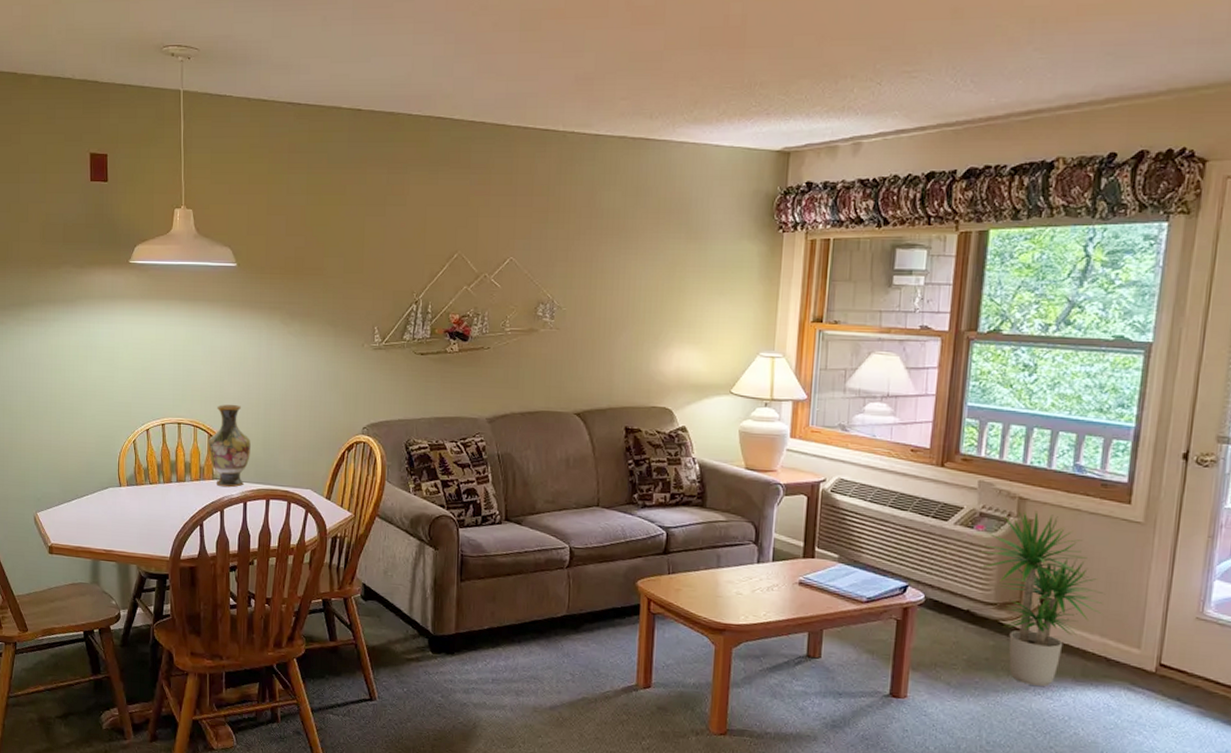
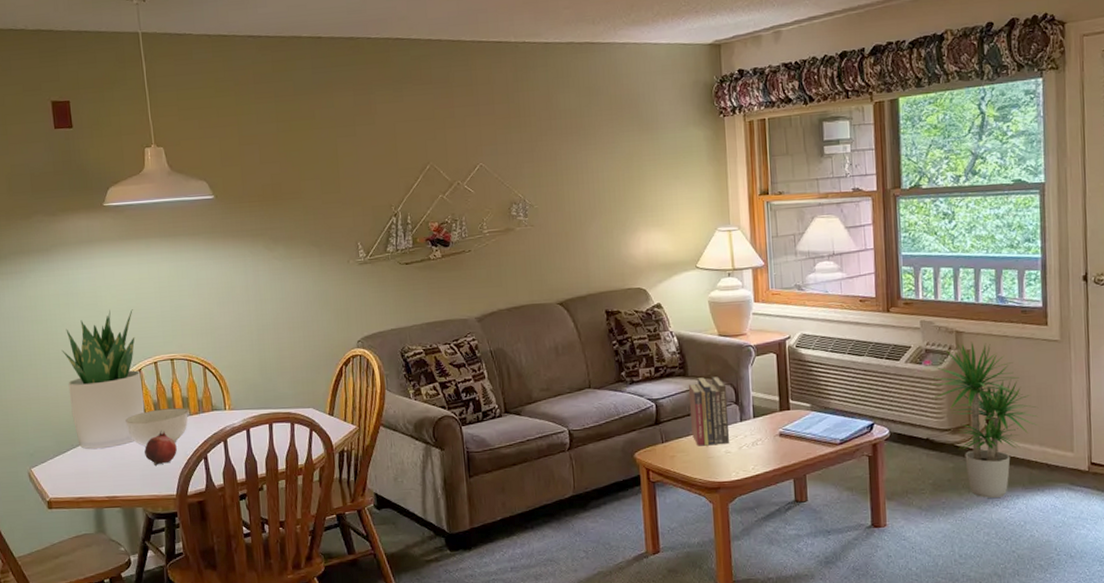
planter: none [76,367,149,503] -> present [62,309,145,450]
bowl: none [129,471,189,507] -> present [125,408,188,448]
fruit: none [144,491,175,526] -> present [144,430,177,465]
vase: present [207,404,251,488] -> none [203,333,248,418]
books: none [701,511,747,586] -> present [688,376,730,446]

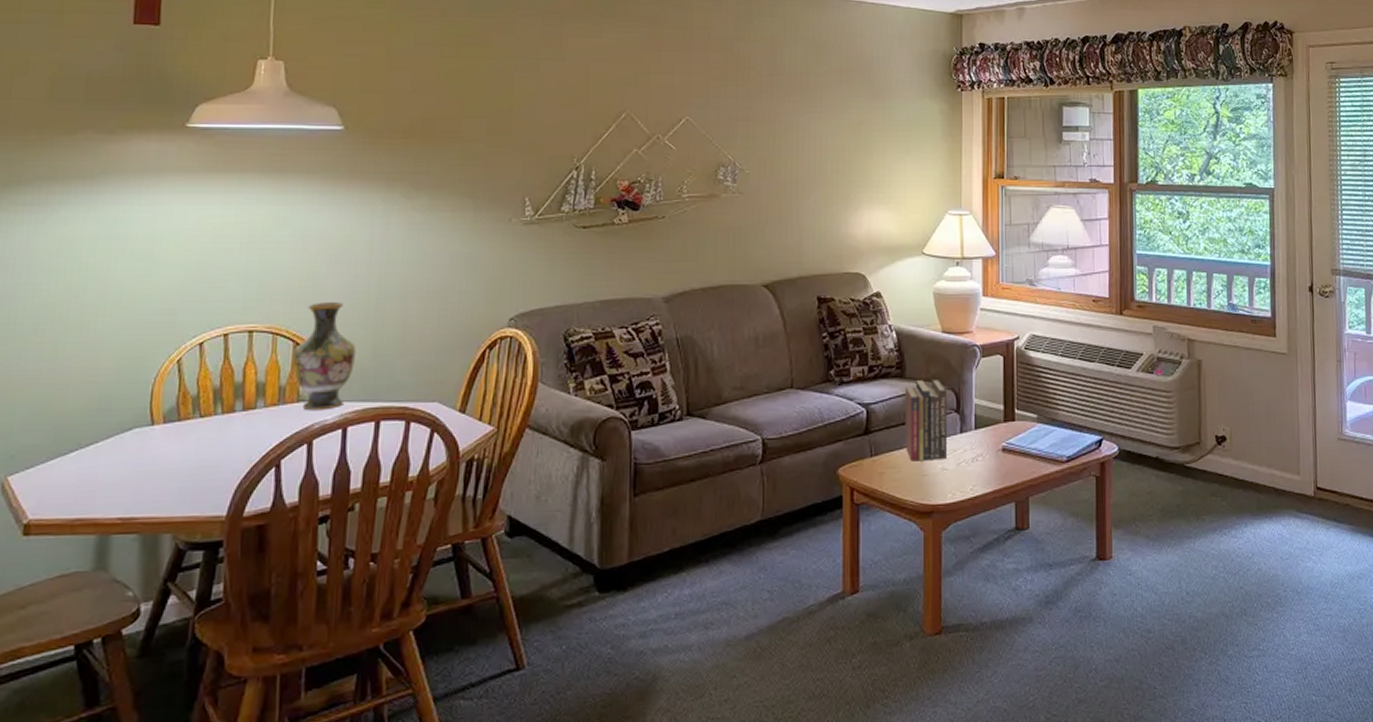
planter: present [62,309,145,450] -> none [86,261,205,451]
bowl: present [125,408,188,448] -> none [167,396,262,450]
fruit: present [144,430,177,465] -> none [188,426,238,475]
vase: none [203,333,248,418] -> present [291,301,356,411]
potted plant: present [930,341,1038,498] -> none [1161,351,1266,526]

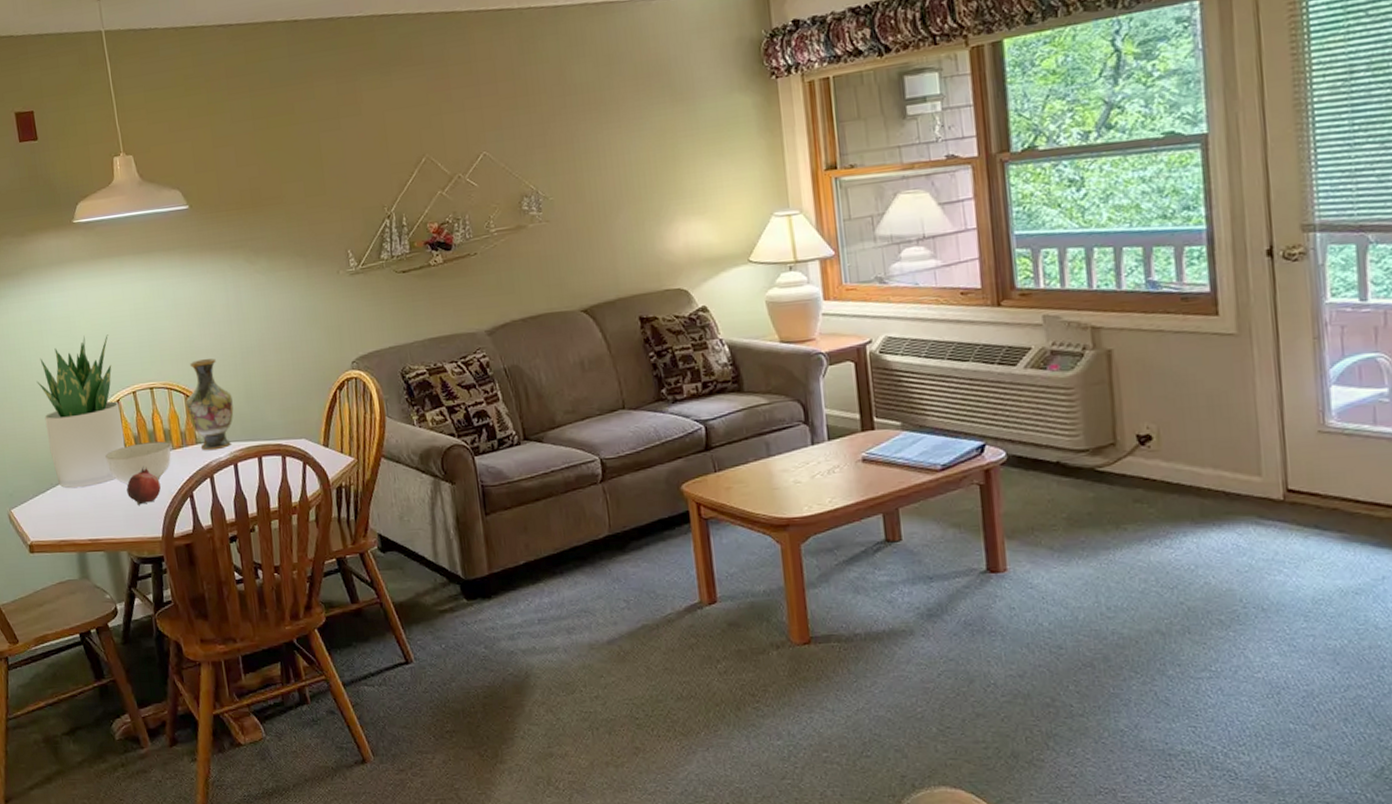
planter: none [86,261,205,451] -> present [36,334,125,489]
bowl: none [167,396,262,450] -> present [105,441,171,486]
fruit: none [188,426,238,475] -> present [126,466,161,505]
books: present [904,380,948,462] -> none [744,391,800,476]

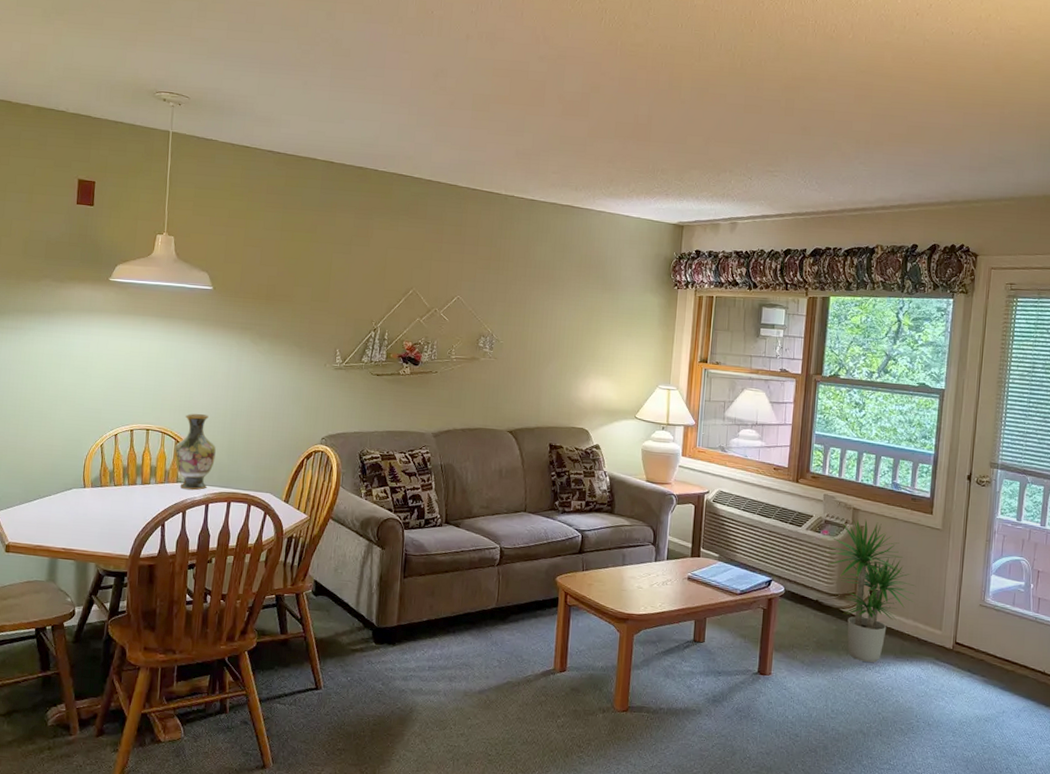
planter: present [36,334,125,489] -> none [44,375,119,503]
bowl: present [105,441,171,486] -> none [93,473,154,508]
fruit: present [126,466,161,505] -> none [106,493,138,526]
potted plant: none [1059,339,1210,536] -> present [825,518,915,663]

